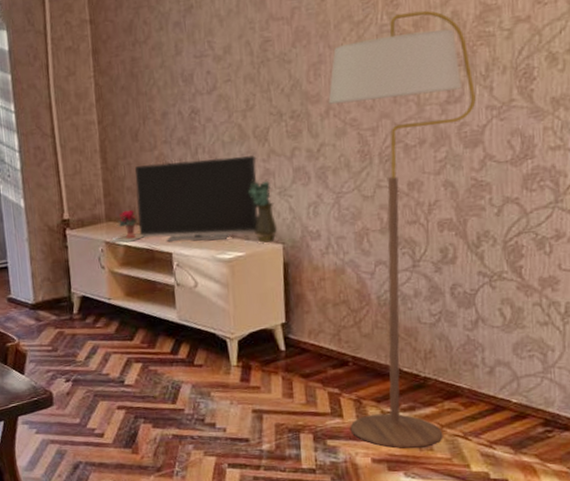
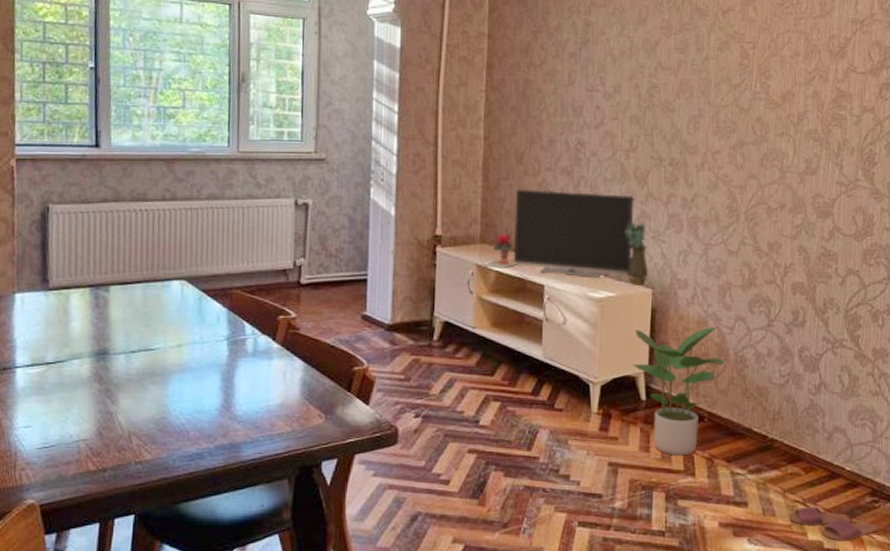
potted plant: none [268,272,367,400] -> present [633,326,725,456]
floor lamp: present [328,10,476,448] -> none [701,85,829,512]
slippers: none [449,439,552,471] -> present [789,506,877,540]

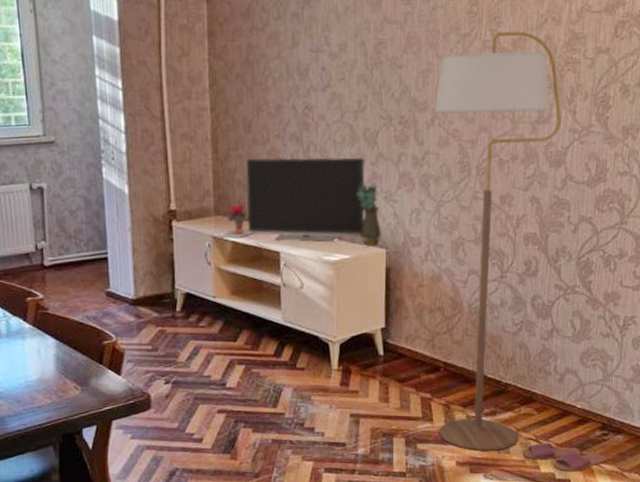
potted plant: present [633,326,725,456] -> none [370,280,459,405]
floor lamp: none [701,85,829,512] -> present [434,31,561,451]

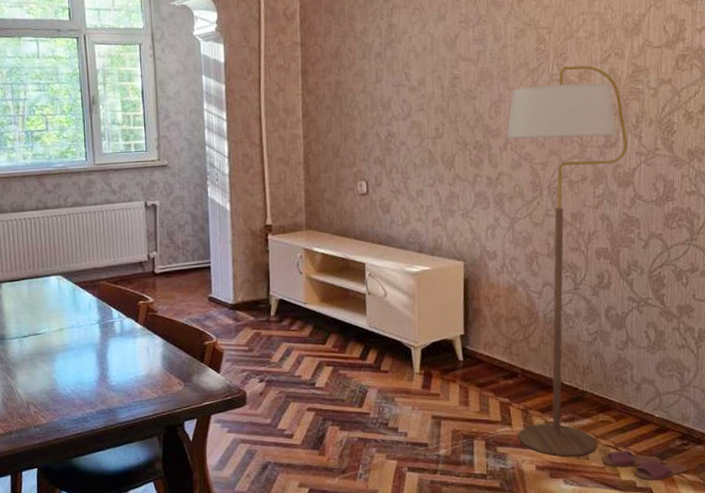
potted flower: present [217,204,252,239] -> none [308,219,340,251]
television: present [246,157,366,242] -> none [334,178,444,254]
vase: present [355,182,382,247] -> none [434,200,460,259]

